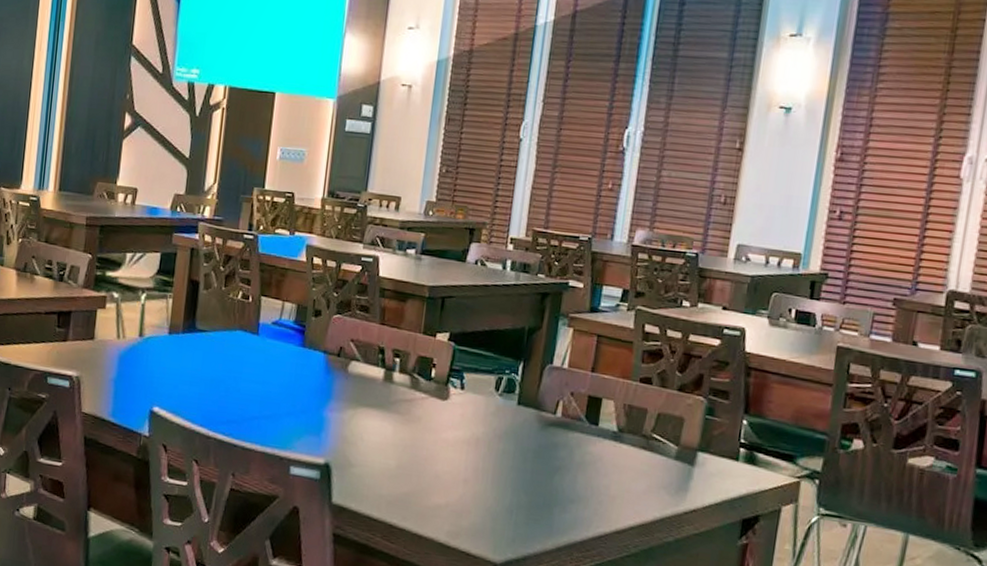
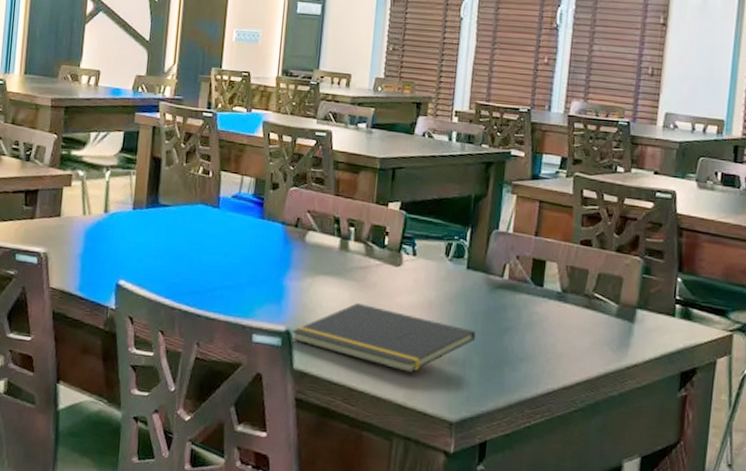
notepad: none [330,436,525,511] -> present [291,302,476,373]

